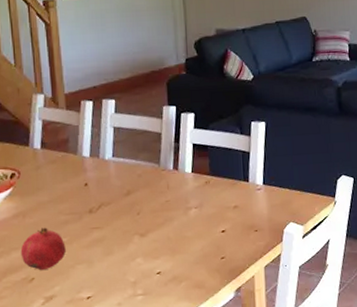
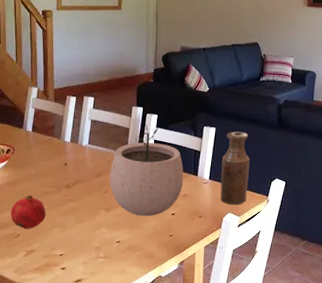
plant pot: none [142,125,233,238] -> present [110,123,184,217]
bottle: none [276,123,310,213] -> present [220,131,250,205]

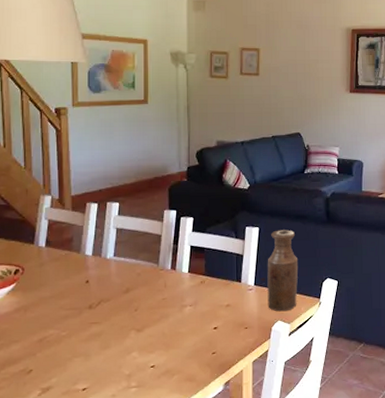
fruit: present [10,195,46,230] -> none [20,321,64,363]
plant pot: present [110,123,184,217] -> none [141,228,226,334]

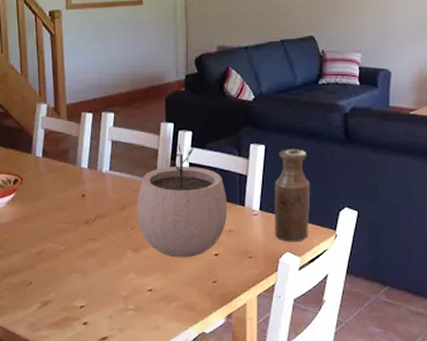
plant pot: none [141,228,226,334] -> present [137,142,228,258]

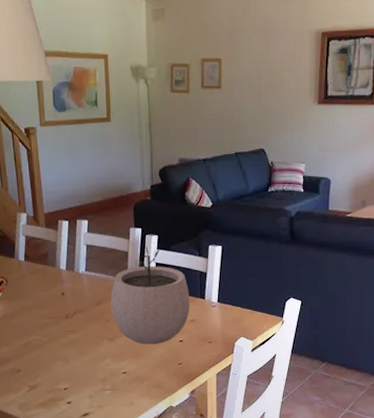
bottle: present [274,149,311,242] -> none [230,249,262,329]

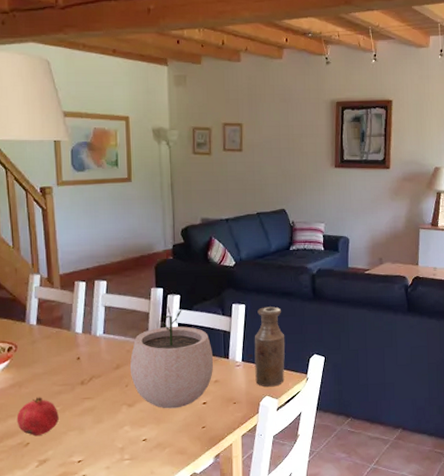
fruit: none [9,328,46,364] -> present [16,397,59,437]
bottle: none [230,249,262,329] -> present [254,306,285,387]

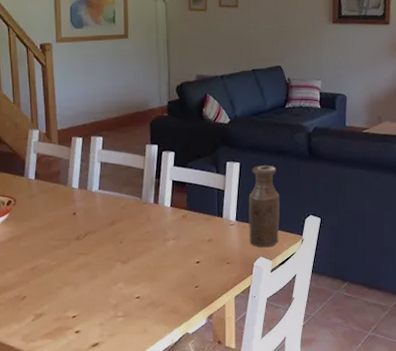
fruit: present [16,397,59,437] -> none [14,251,55,290]
plant pot: present [130,305,214,409] -> none [125,162,208,267]

